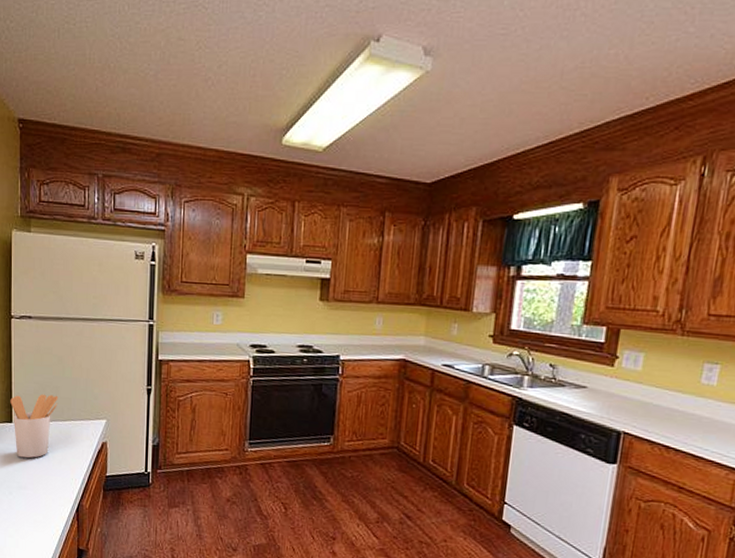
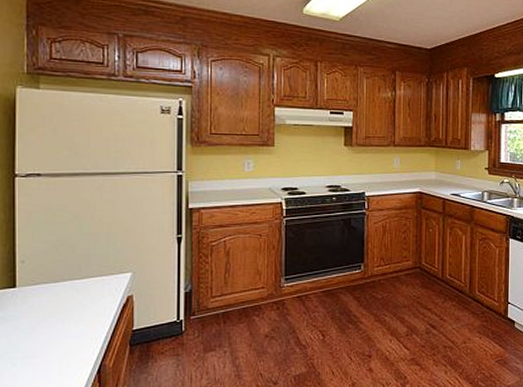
utensil holder: present [10,394,58,458] -> none [13,253,74,324]

